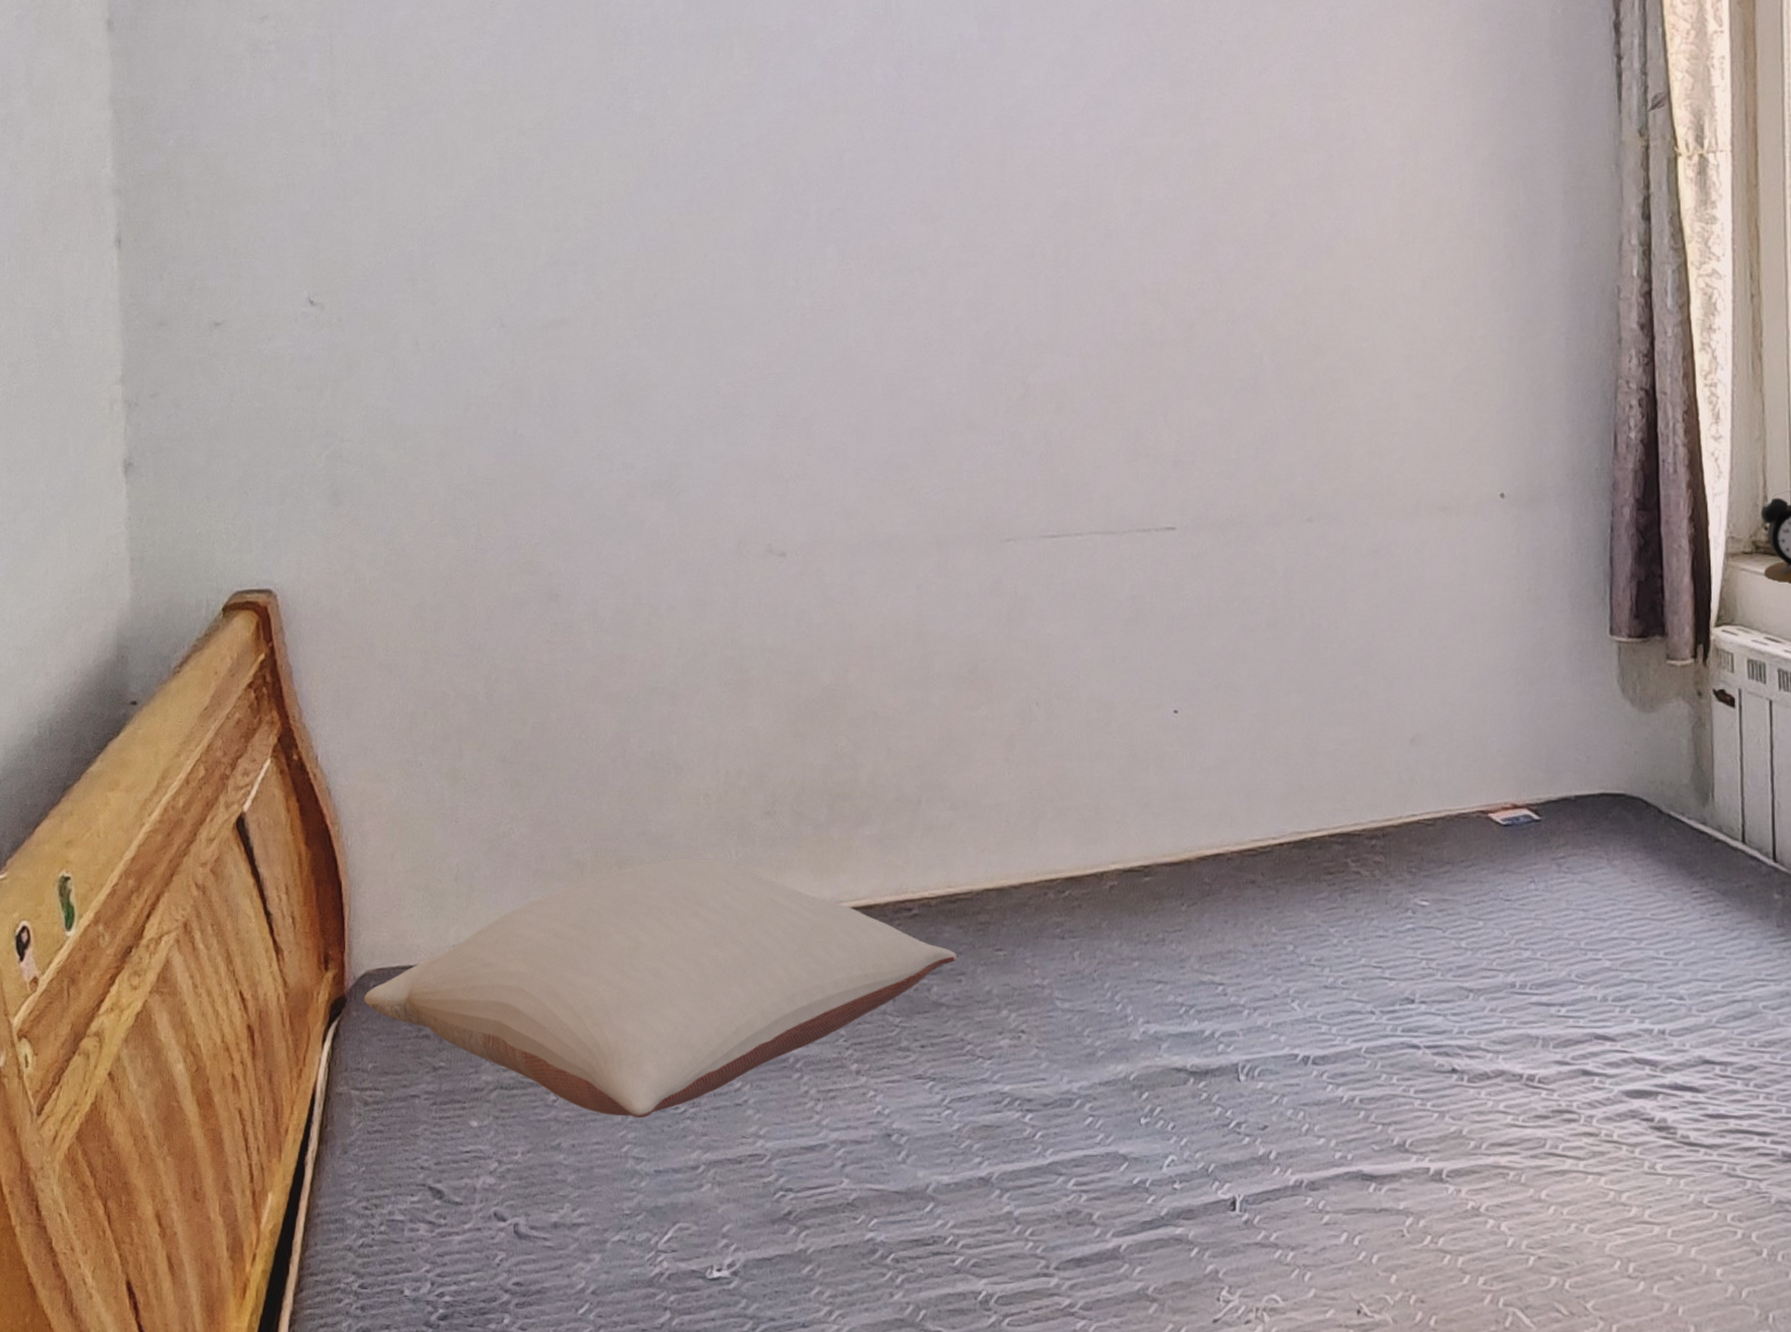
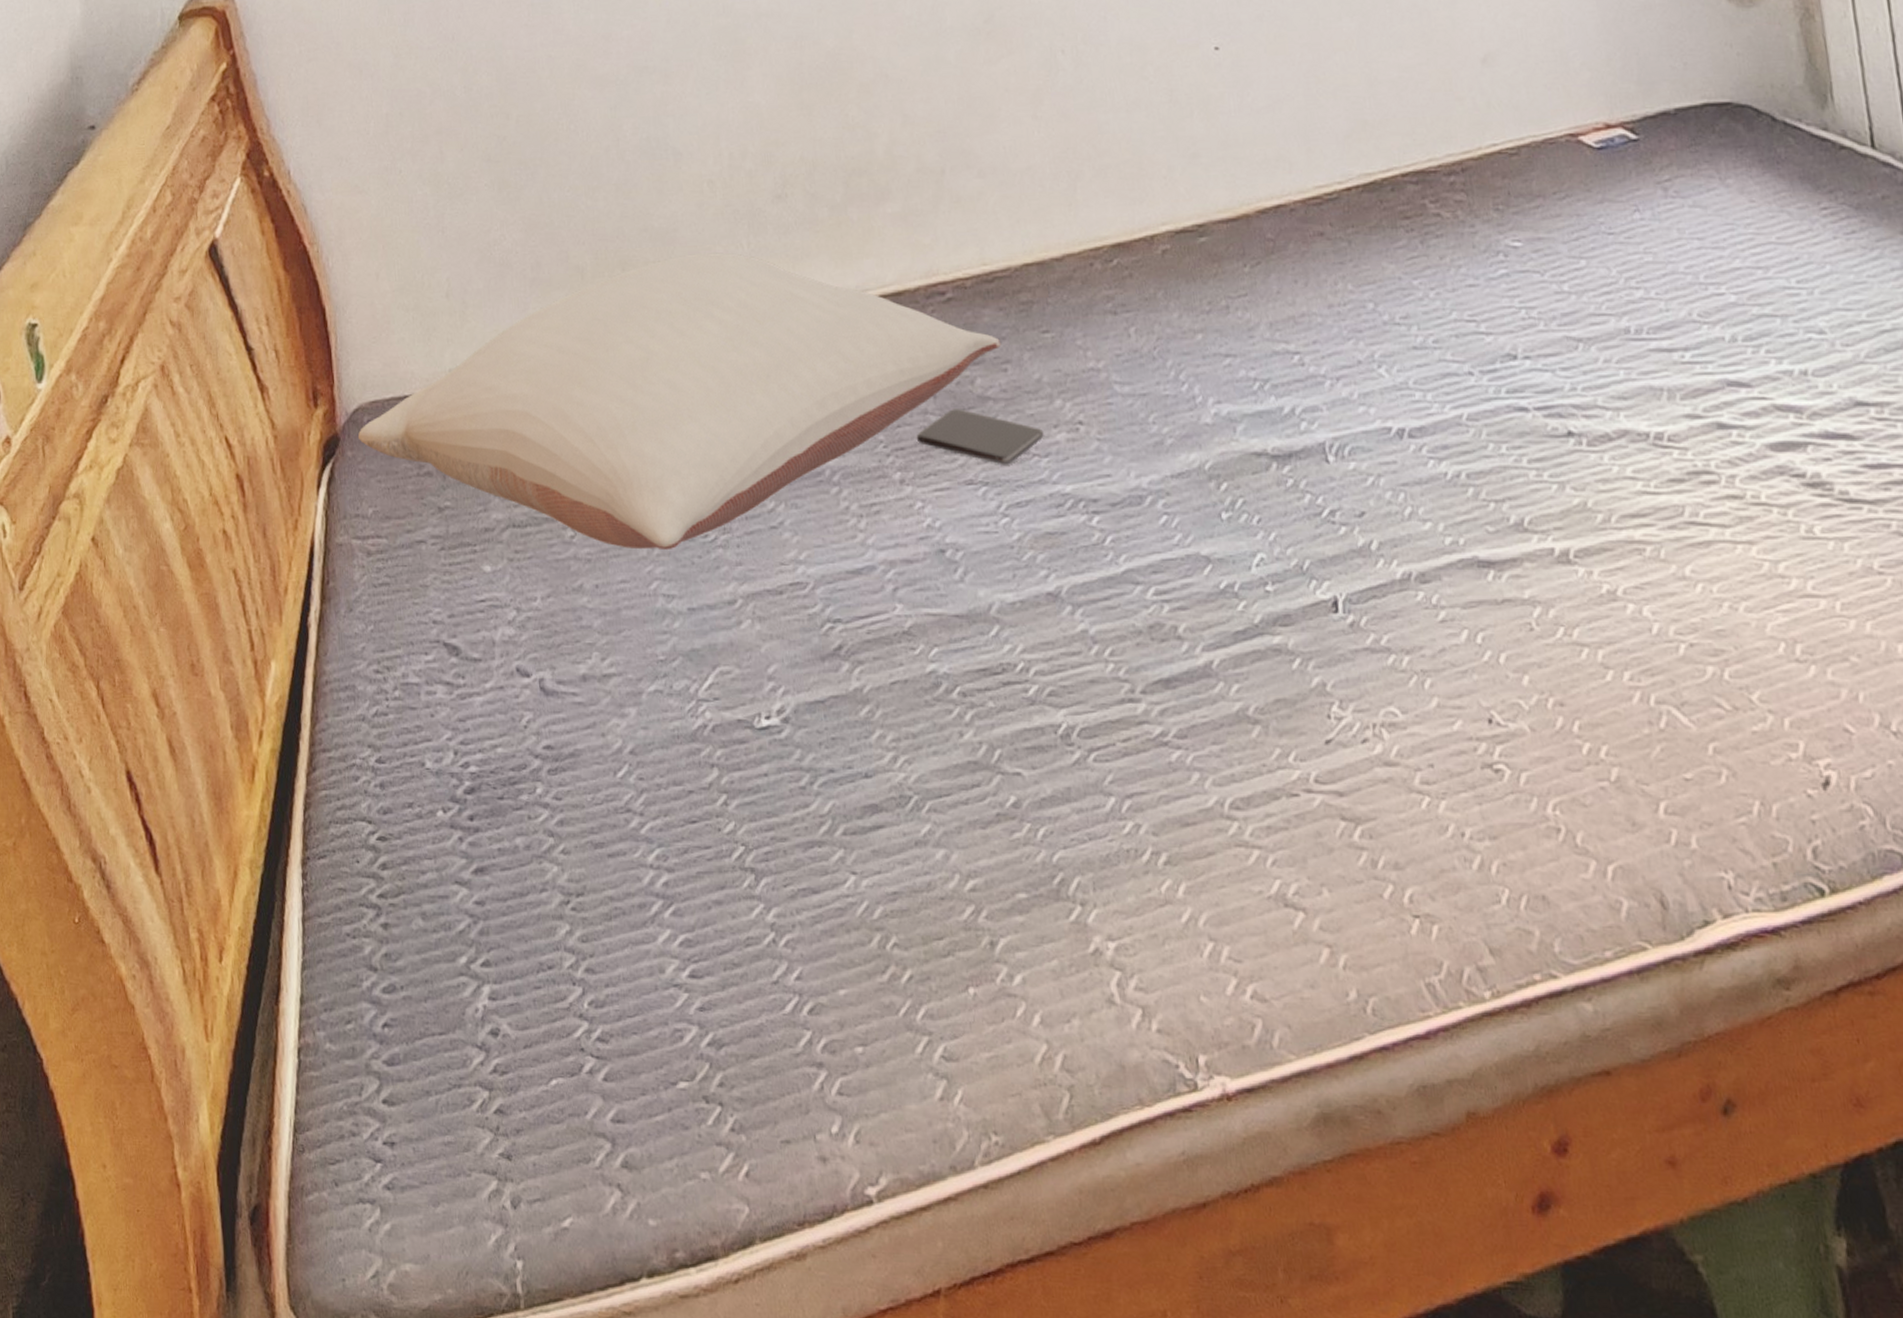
smartphone: none [874,1012,989,1064] -> present [916,409,1044,465]

